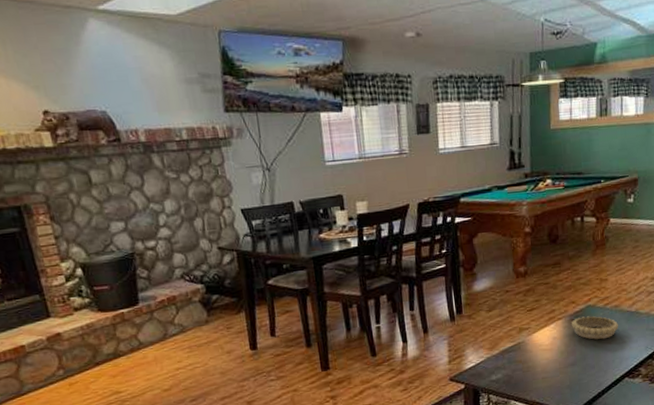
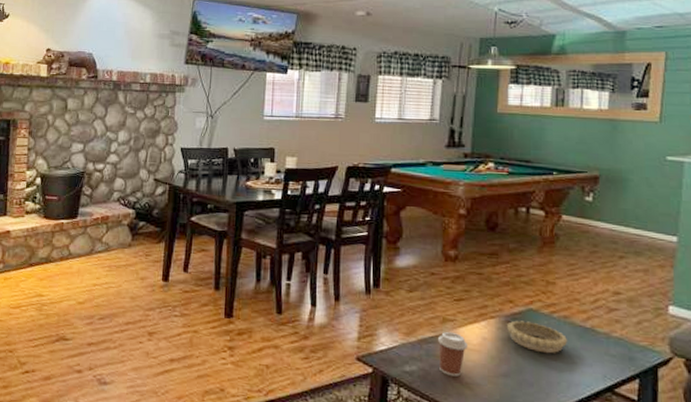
coffee cup: none [517,339,542,376] -> present [438,332,468,377]

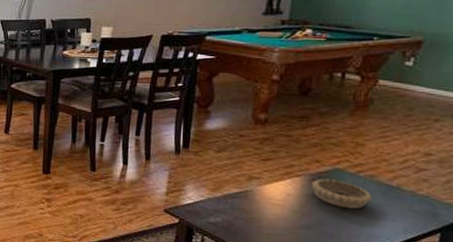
coffee cup: present [438,332,468,377] -> none [243,188,272,228]

